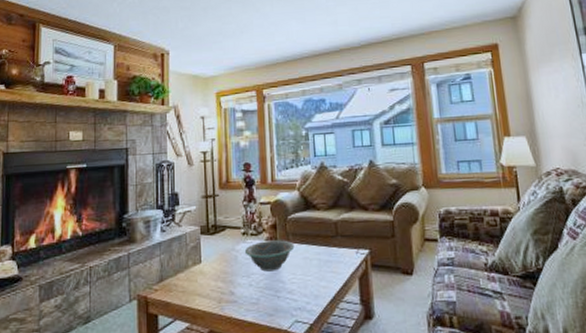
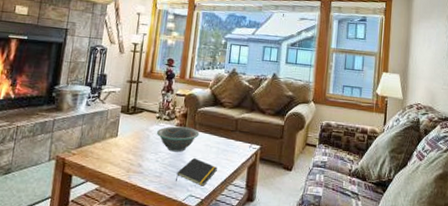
notepad: none [276,275,323,309] -> present [176,157,217,187]

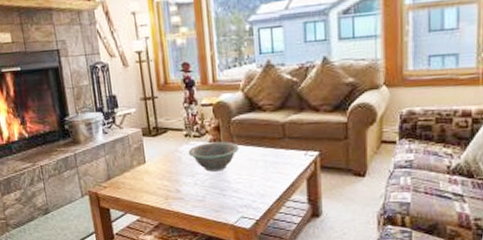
notepad: present [176,157,217,187] -> none [221,175,269,206]

